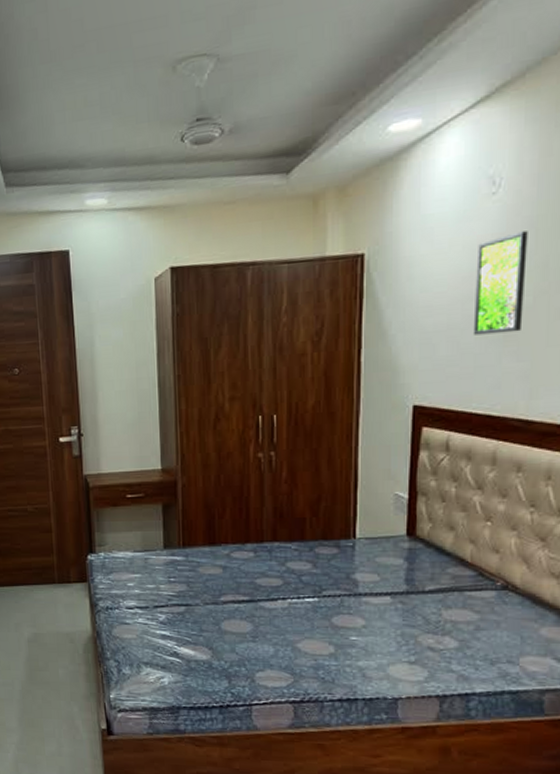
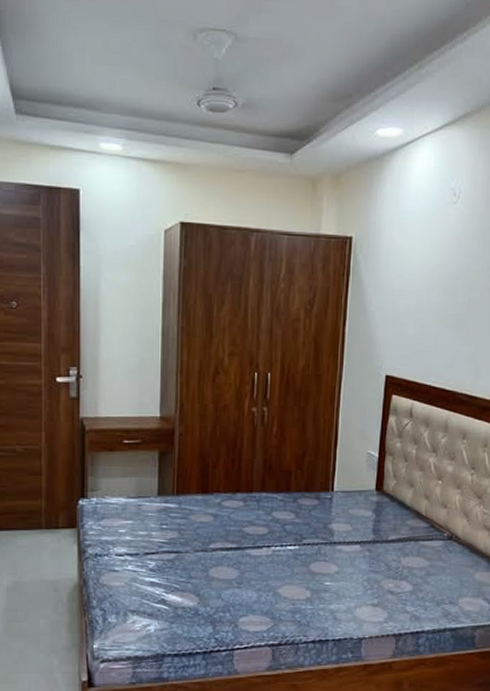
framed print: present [473,231,528,335] -> none [434,238,478,321]

